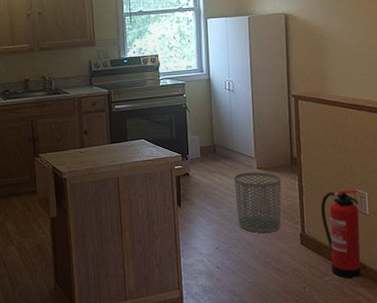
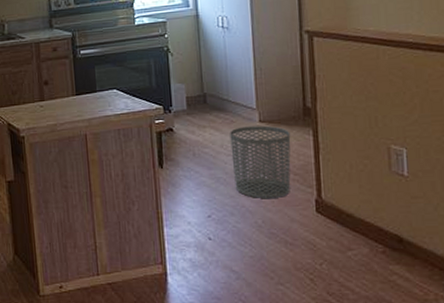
fire extinguisher: present [320,190,362,279] -> none [342,146,397,254]

